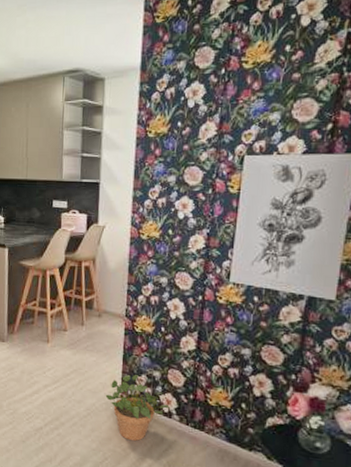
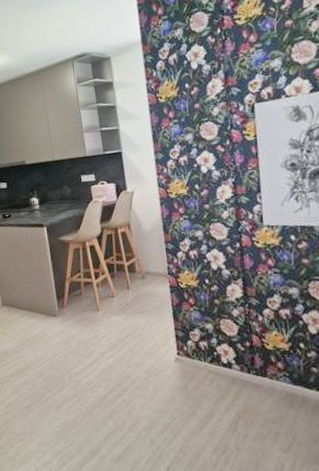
potted plant: present [105,375,170,441] -> none [162,330,228,397]

